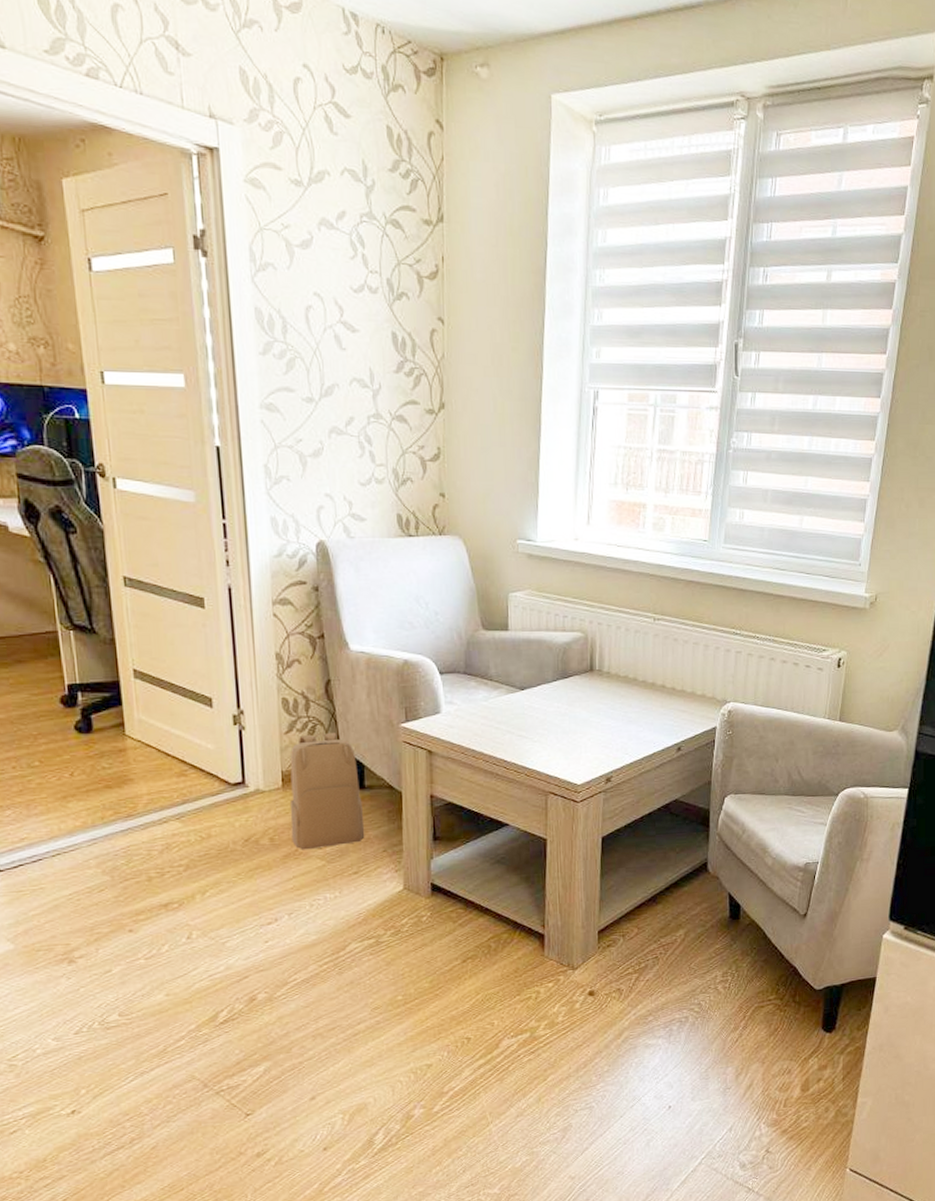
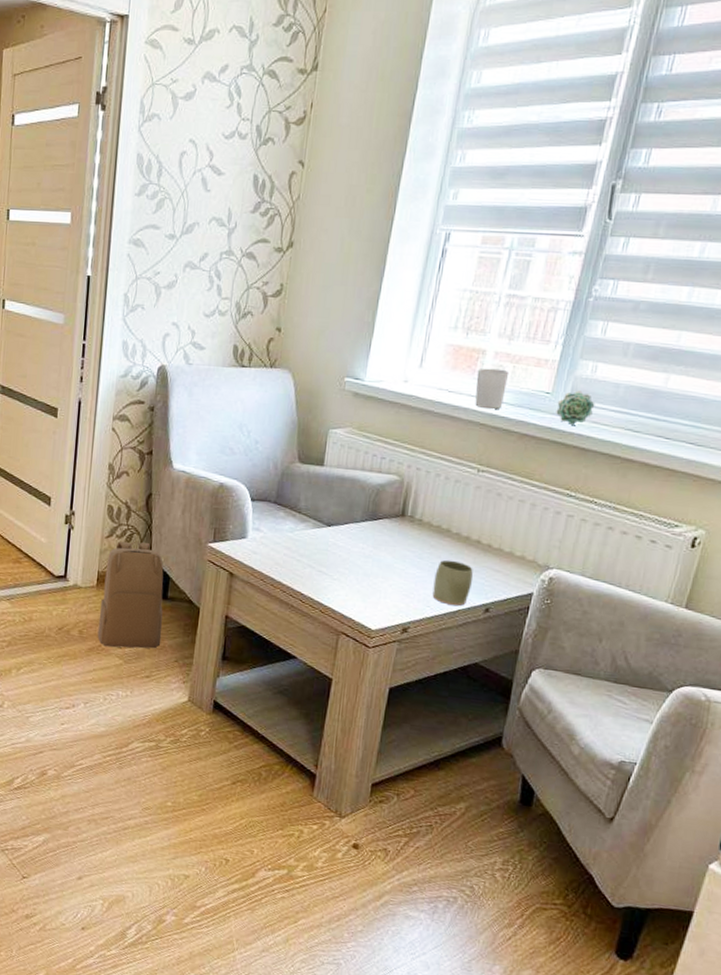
mug: none [628,707,664,749] -> present [432,559,474,606]
candle holder: none [641,521,670,560] -> present [475,368,510,410]
succulent plant: none [714,536,746,568] -> present [556,390,595,425]

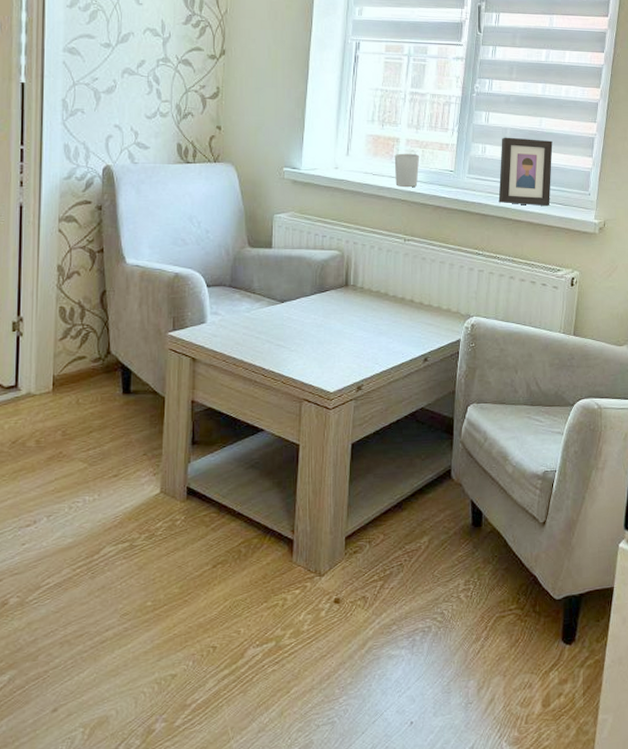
backpack: present [97,541,164,649] -> none [57,340,127,453]
mug: present [432,559,474,606] -> none [379,320,412,359]
succulent plant: present [556,390,595,425] -> none [459,168,488,196]
picture frame: none [605,354,693,445] -> present [498,137,553,206]

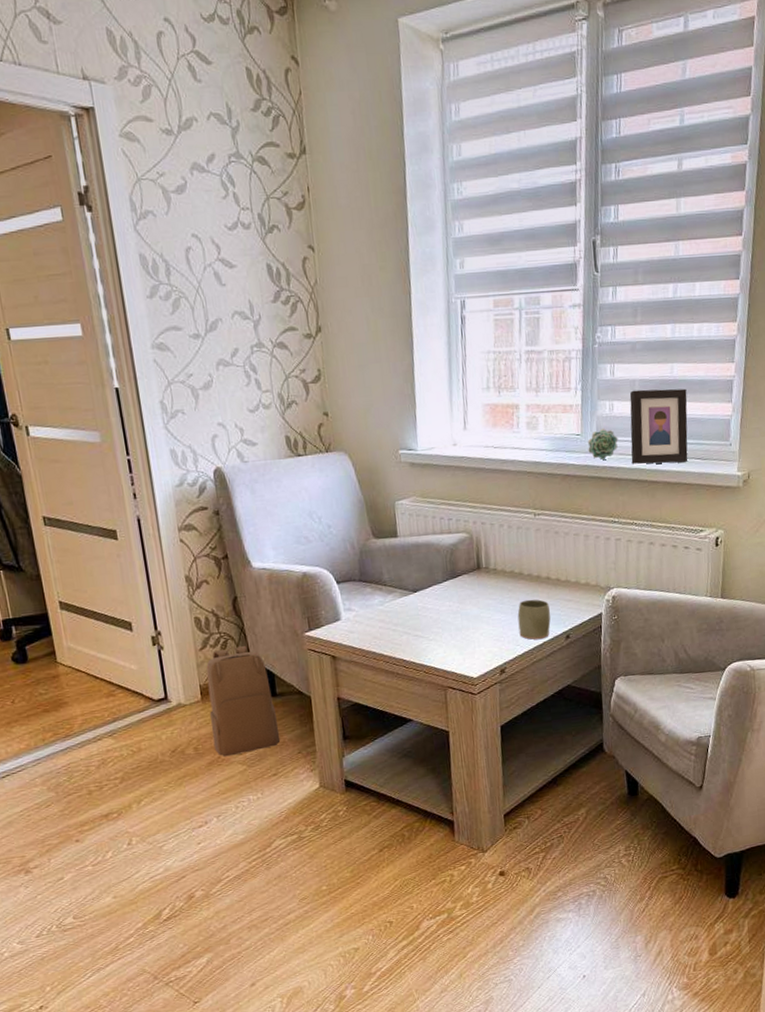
backpack: none [57,340,127,453] -> present [206,646,281,757]
mug: none [379,320,412,359] -> present [517,599,551,640]
candle holder: present [394,153,420,188] -> none [515,419,543,459]
succulent plant: none [459,168,488,196] -> present [587,428,618,460]

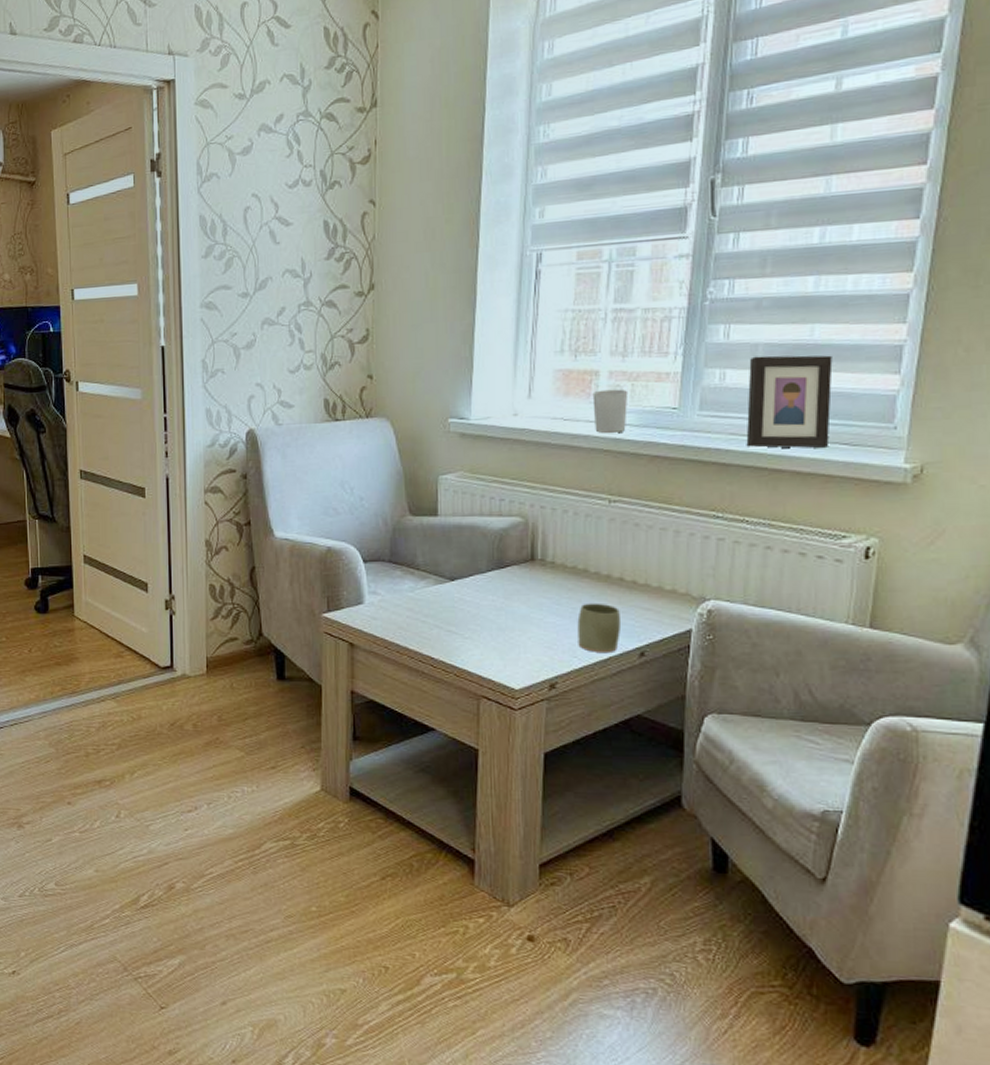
backpack: present [206,646,281,757] -> none [212,621,284,739]
candle holder: none [515,419,543,459] -> present [592,389,629,434]
succulent plant: present [587,428,618,460] -> none [686,401,730,439]

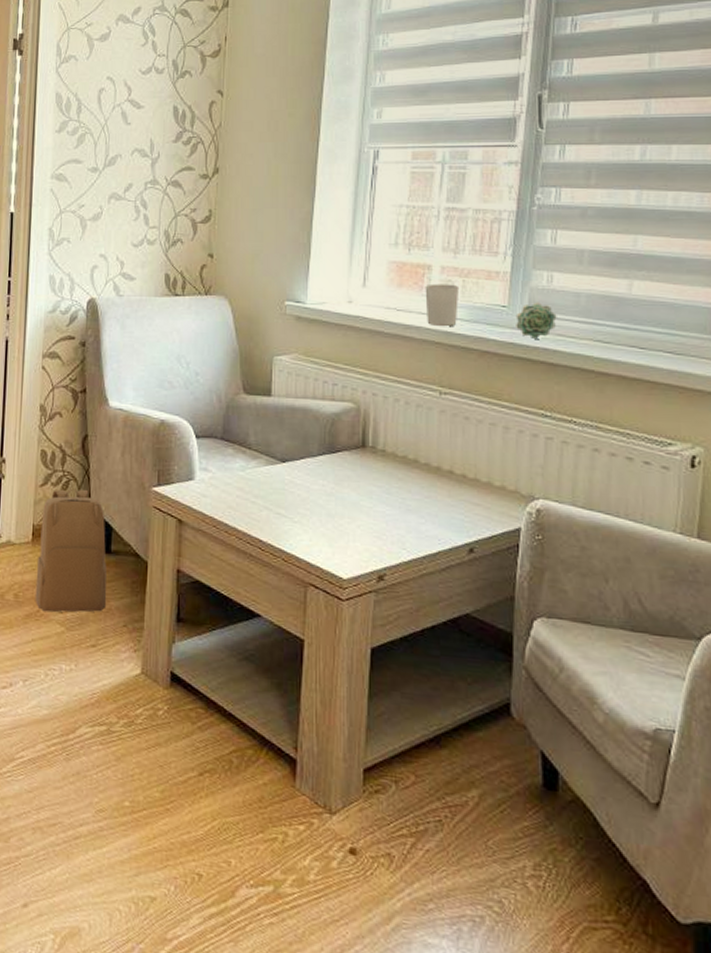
backpack: none [212,621,284,739] -> present [35,489,107,613]
mug: present [577,603,622,652] -> none [407,494,451,546]
succulent plant: none [686,401,730,439] -> present [515,302,557,339]
picture frame: present [746,355,833,449] -> none [573,262,655,354]

